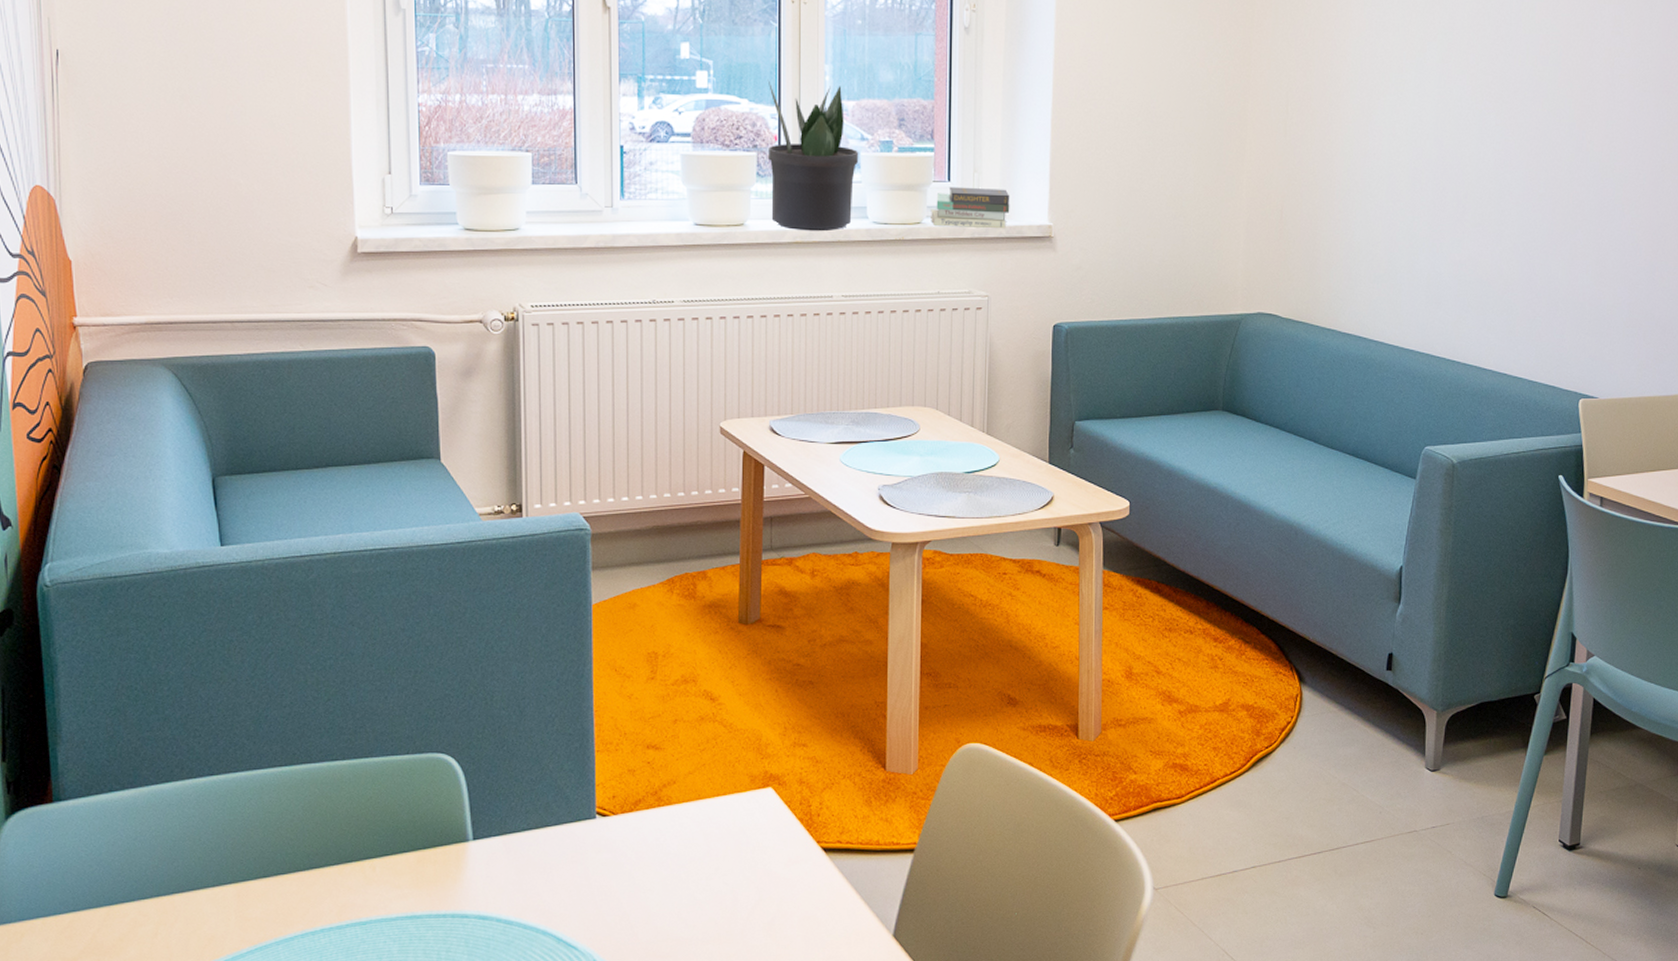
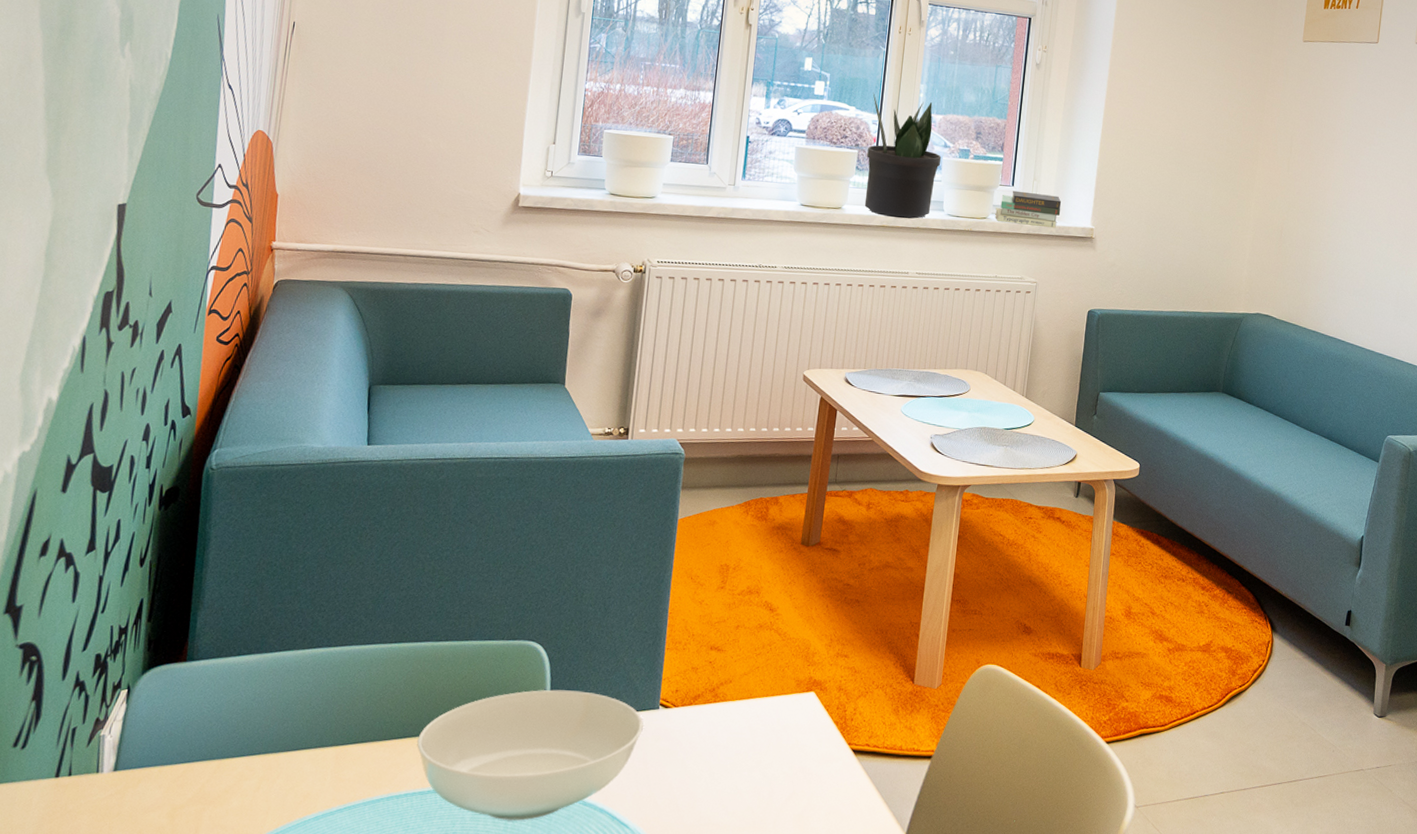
bowl: none [326,804,580,950] -> present [417,689,644,821]

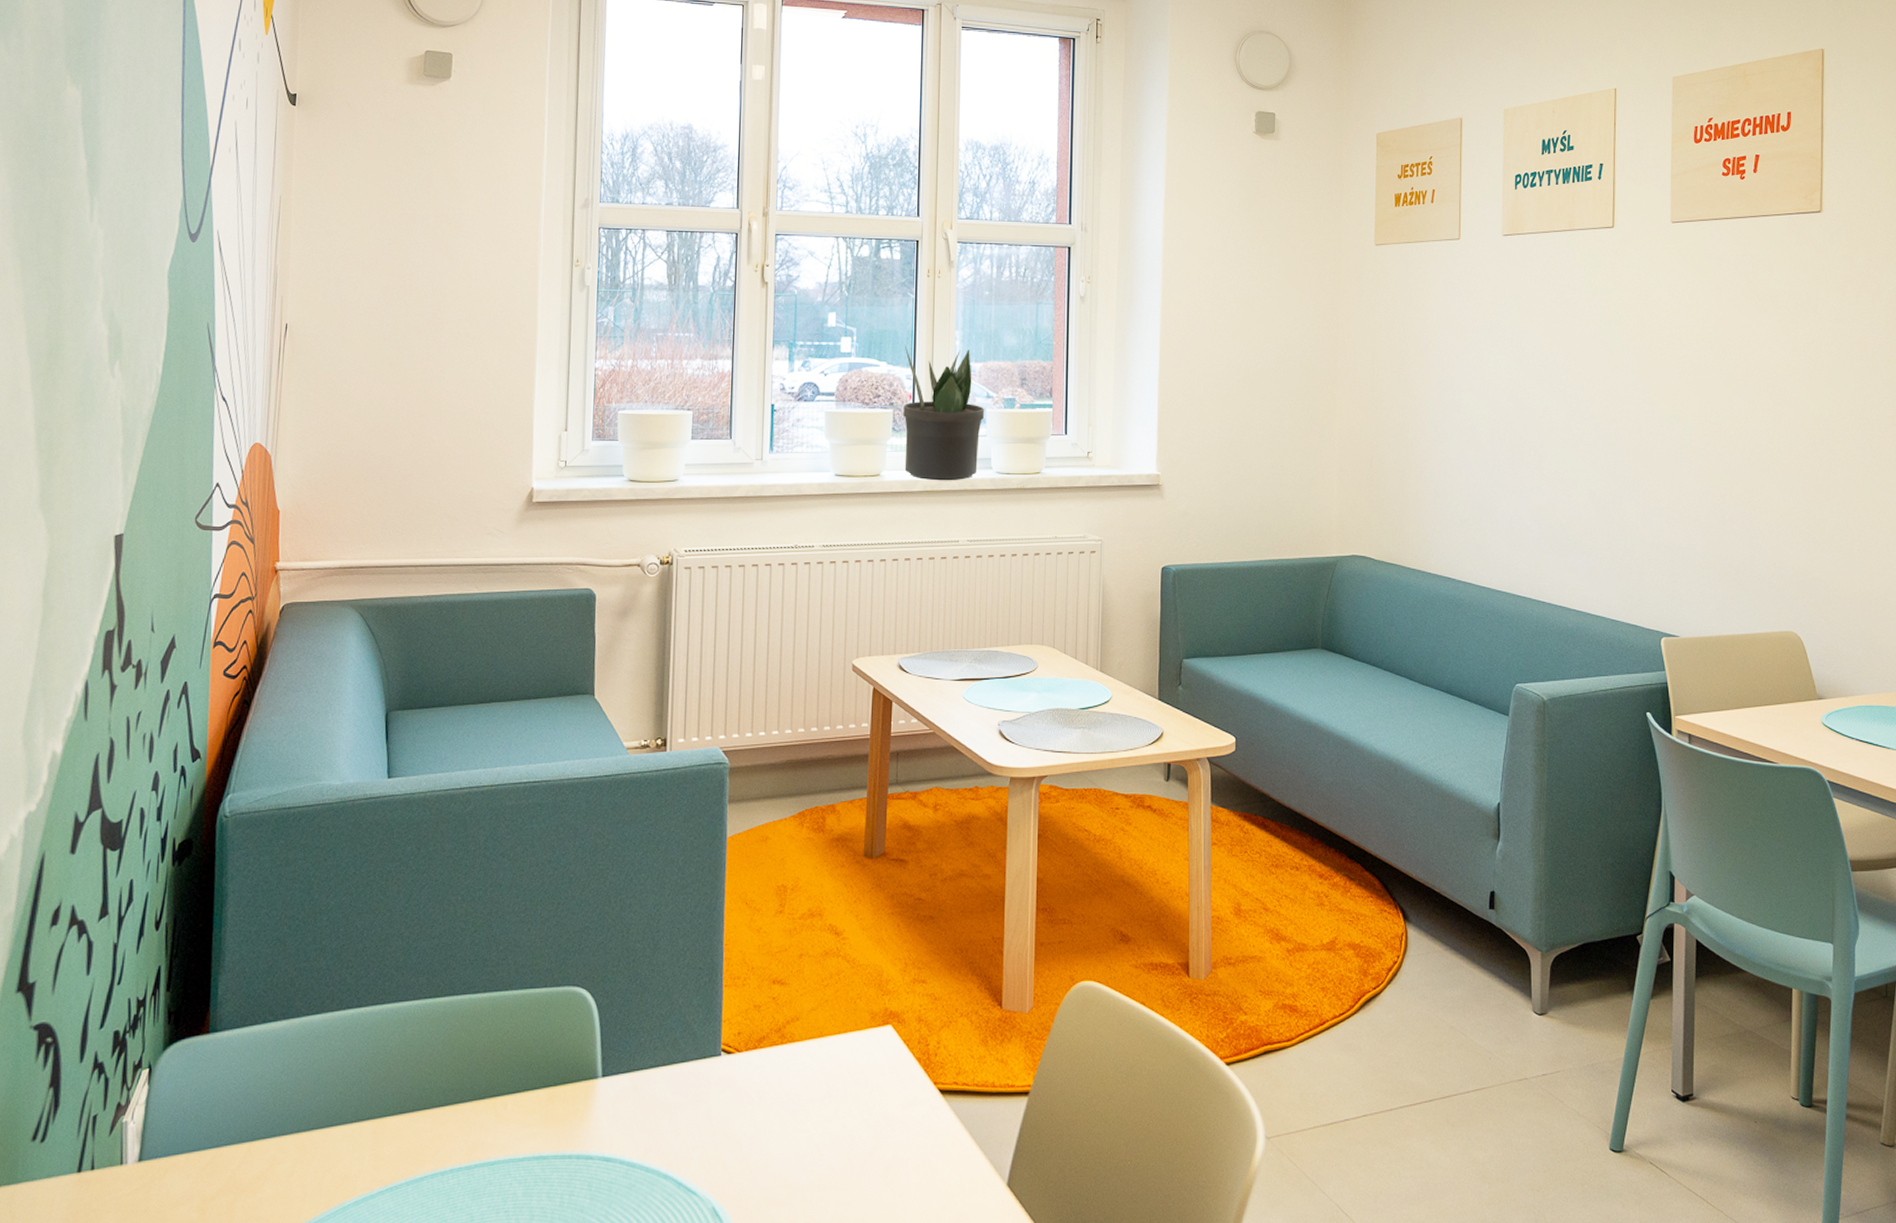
bowl: present [417,689,644,821] -> none [460,1040,705,1194]
books: present [995,190,1062,229] -> none [1049,439,1122,478]

